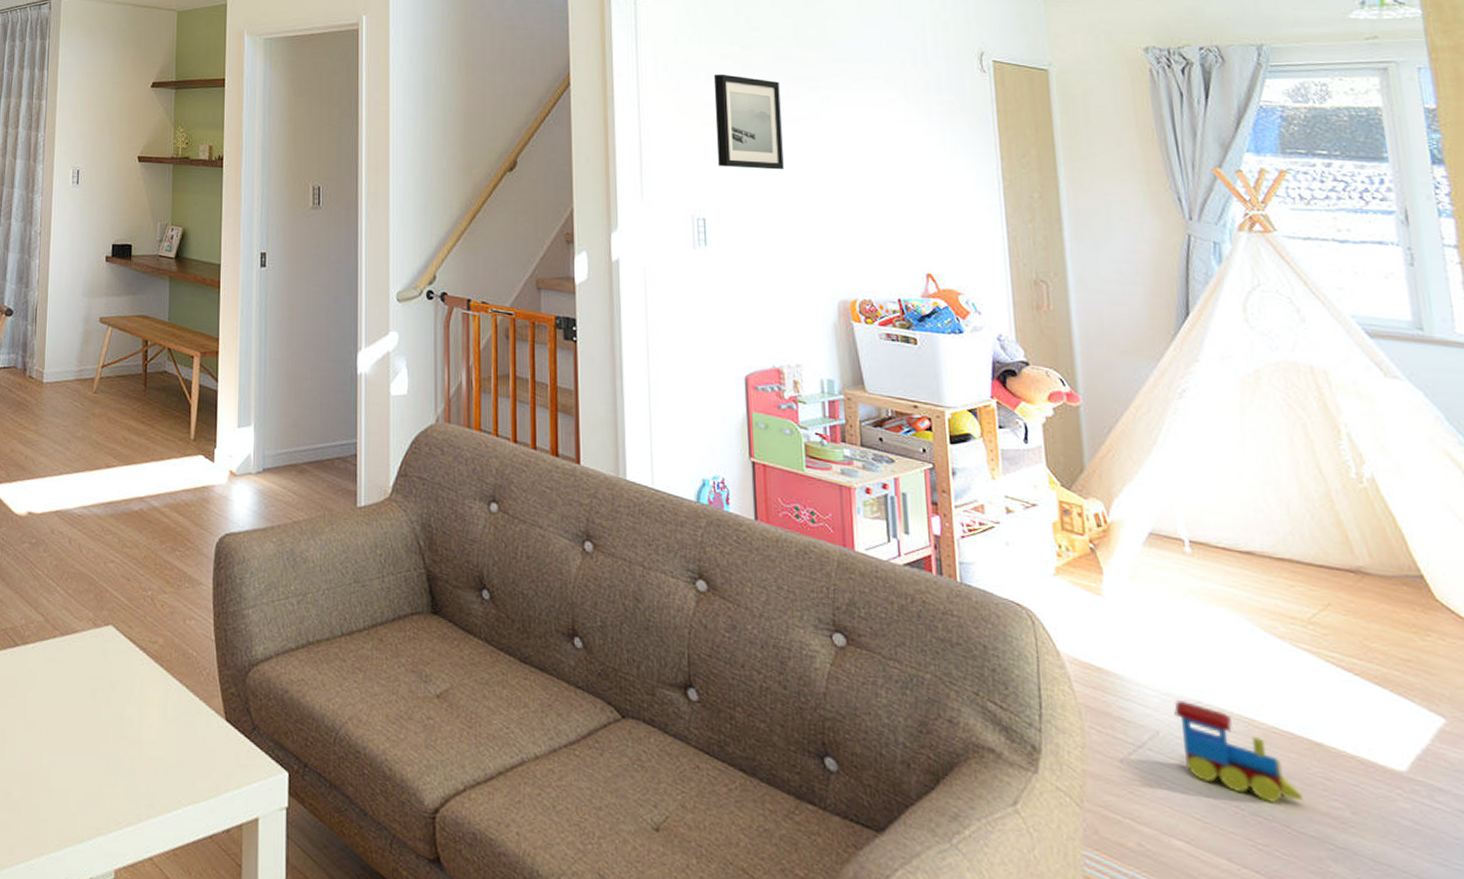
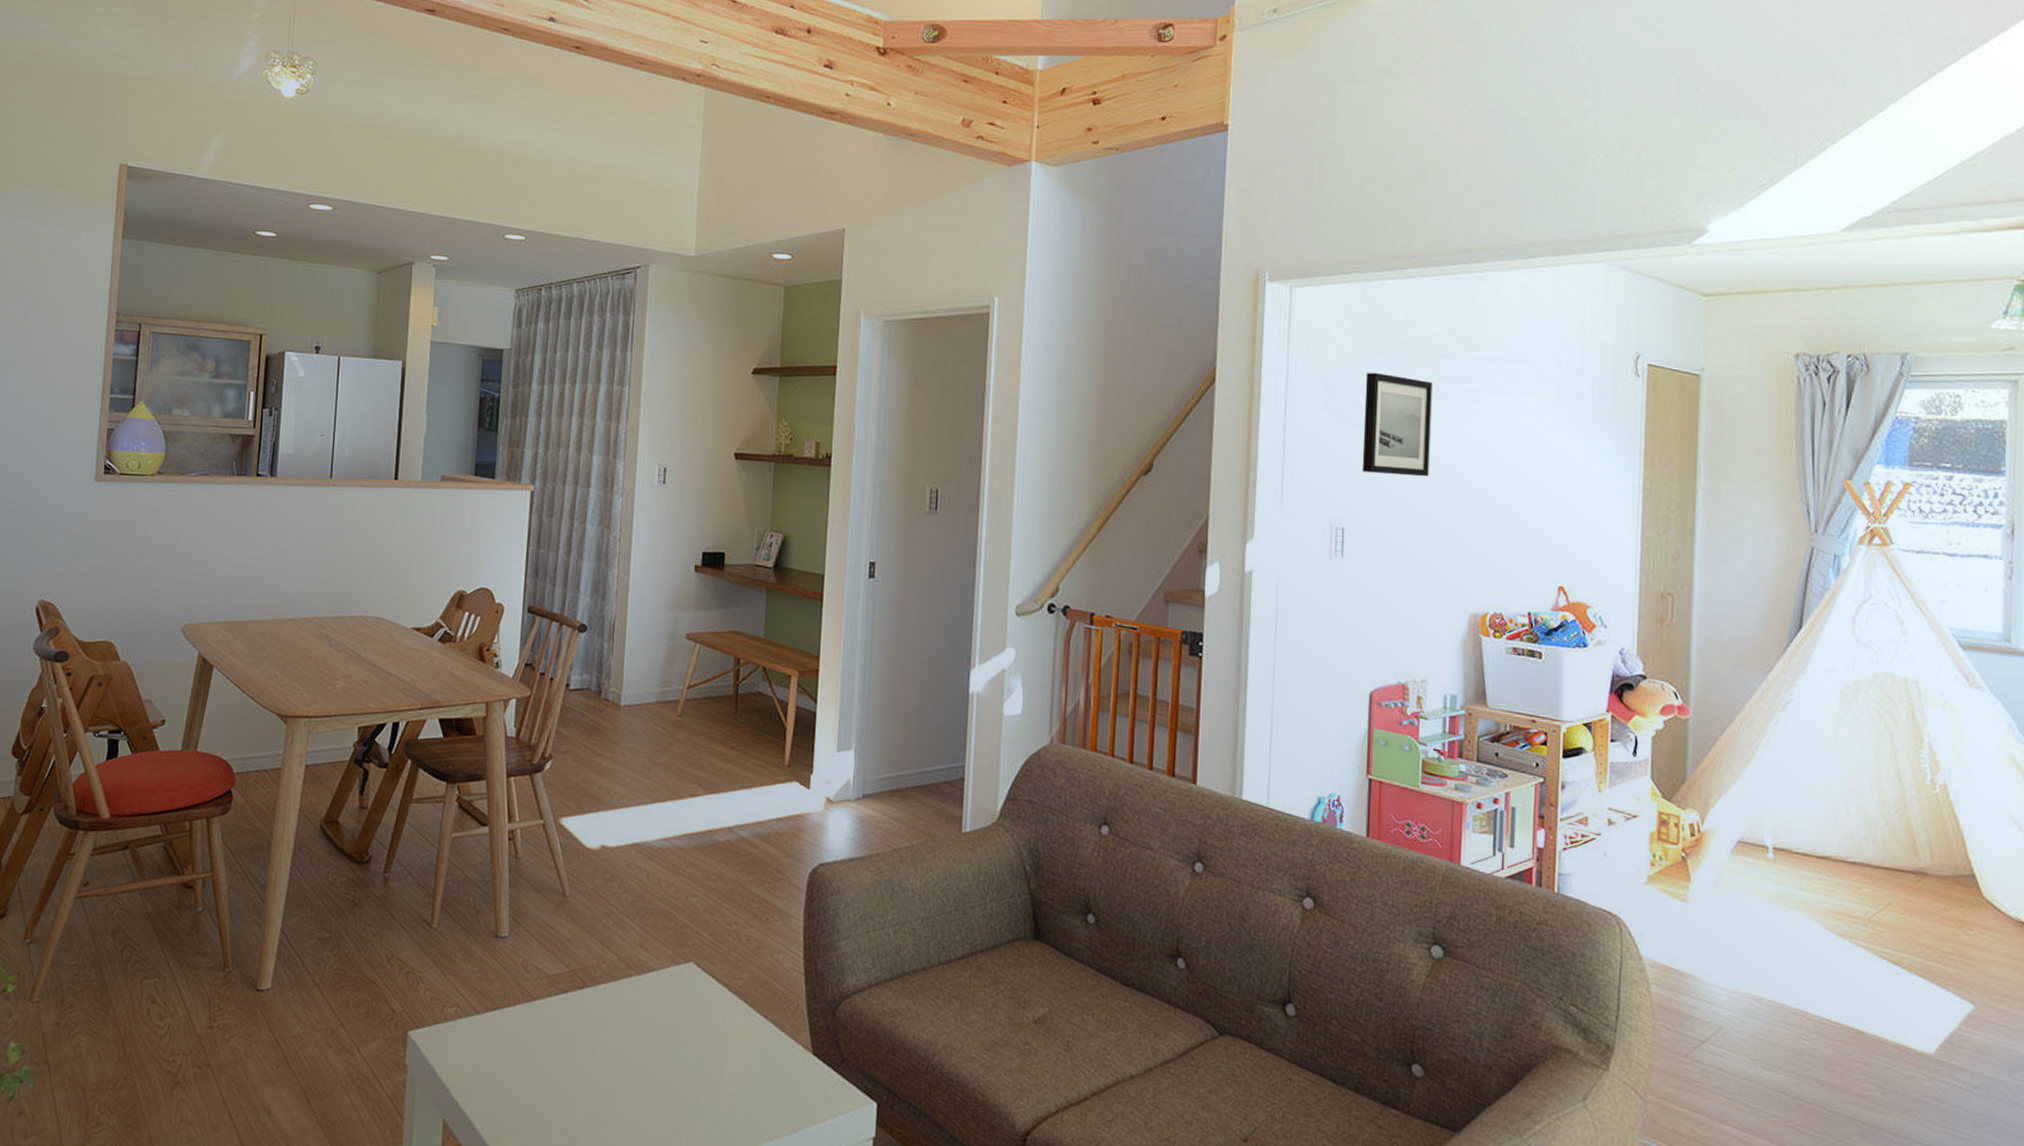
toy train: present [1174,700,1304,804] -> none [1739,997,1842,1088]

